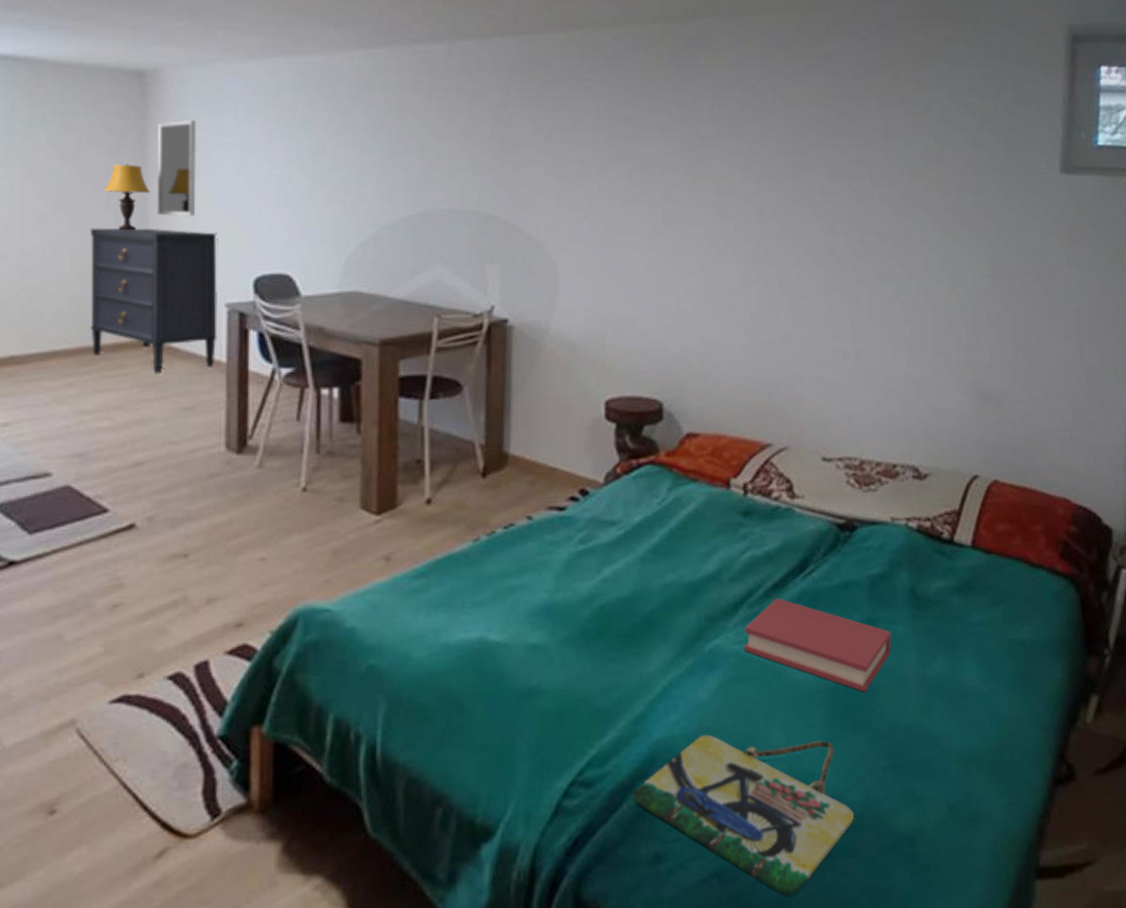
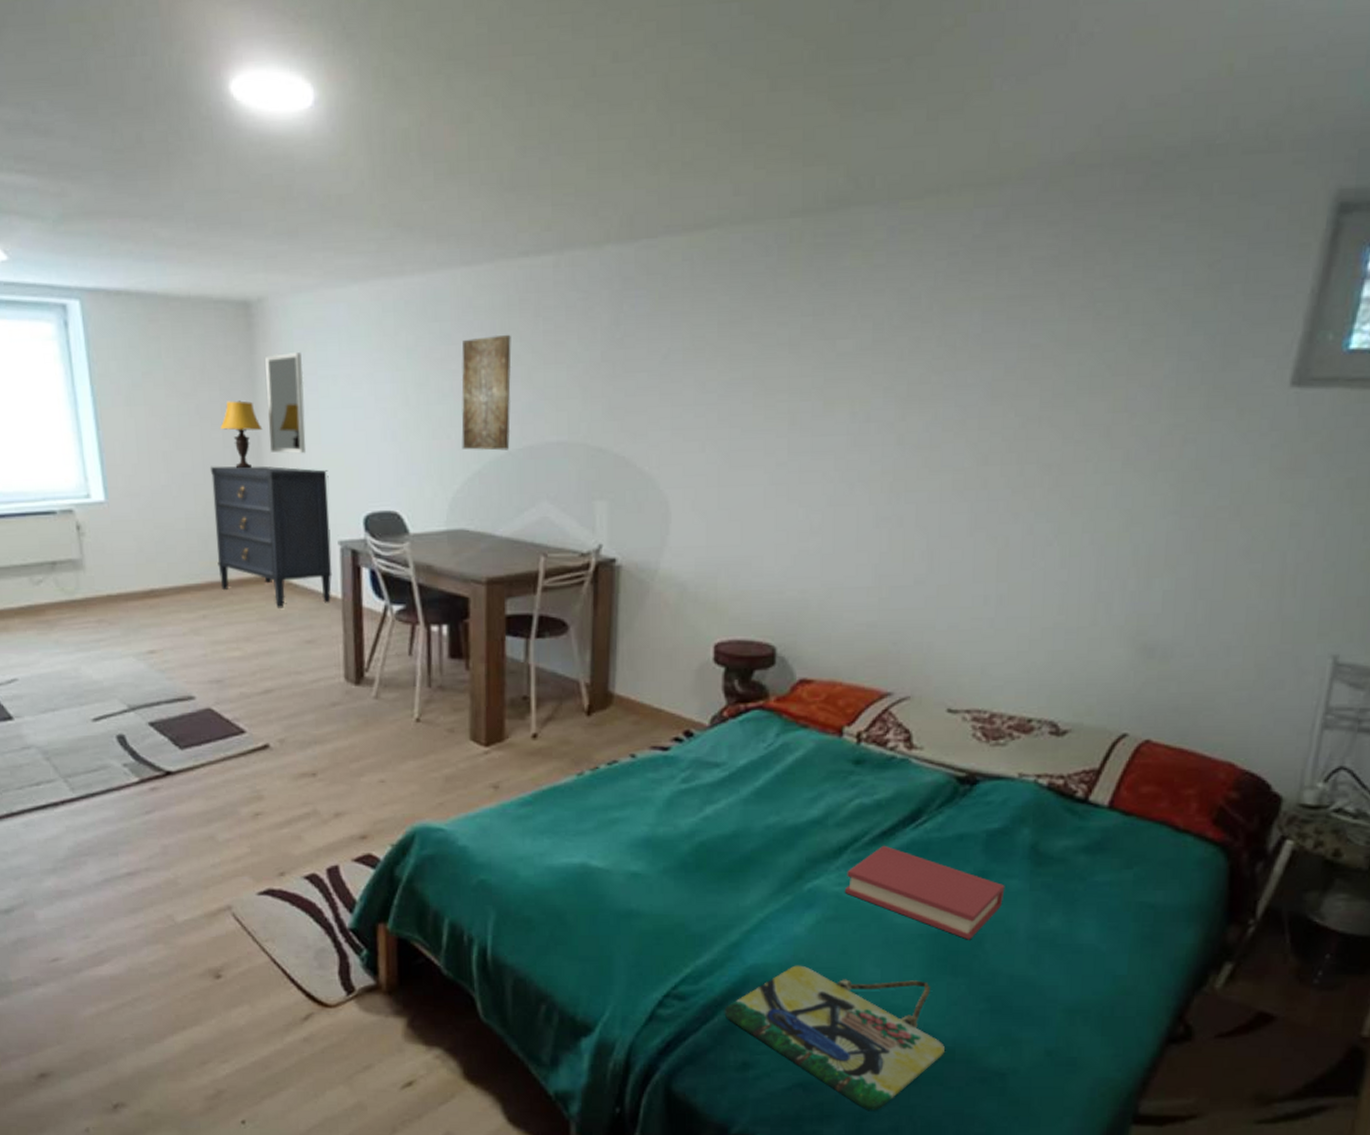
wall art: none [356,110,406,216] -> present [461,334,512,451]

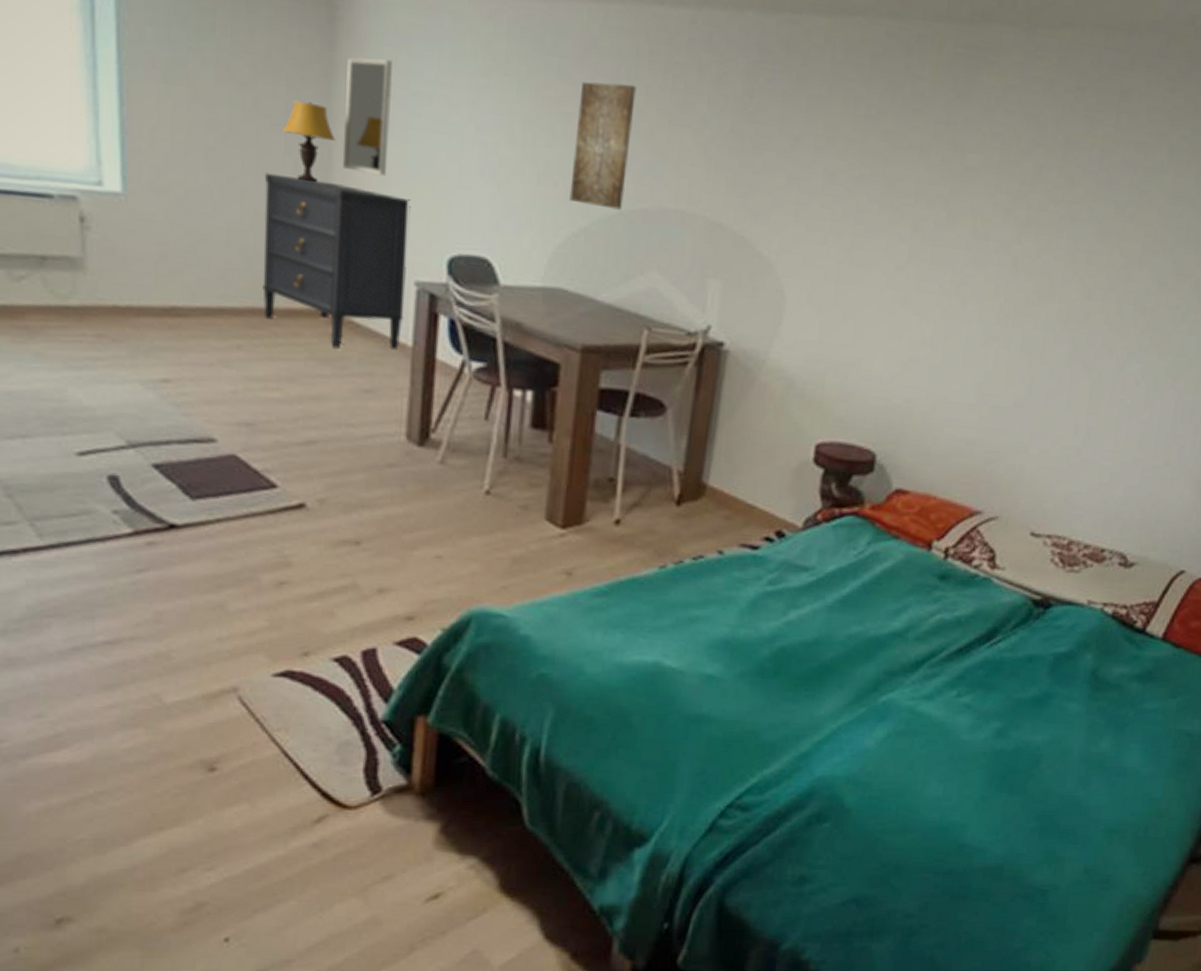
home sign: present [724,965,945,1110] -> none [786,778,995,926]
hardback book: present [845,845,1005,940] -> none [918,662,1065,760]

